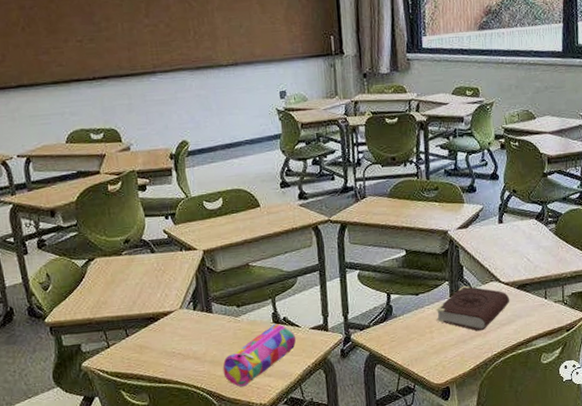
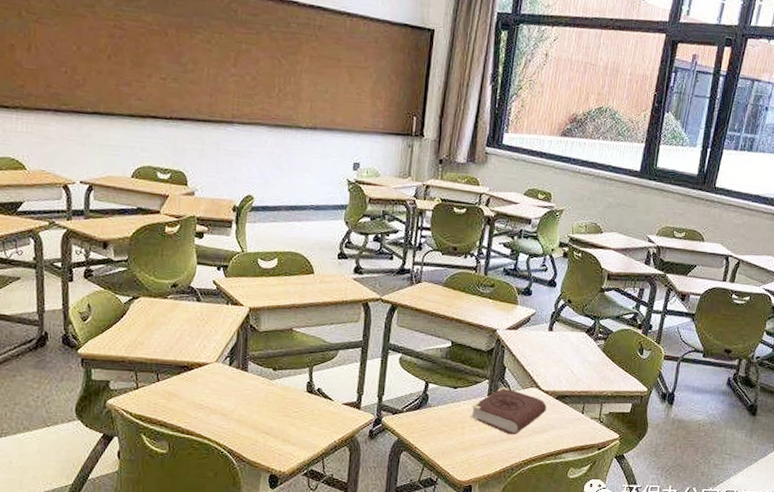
pencil case: present [223,324,296,387] -> none [248,394,327,452]

